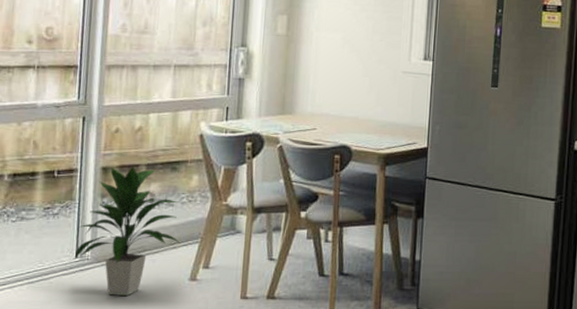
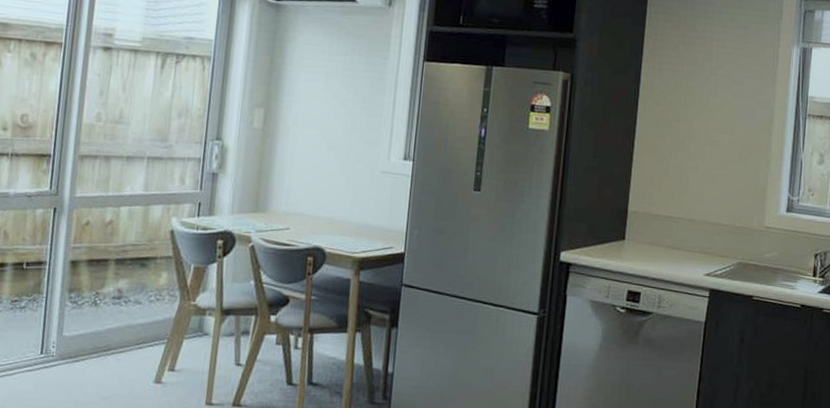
indoor plant: present [74,165,180,295] -> none [39,260,146,396]

